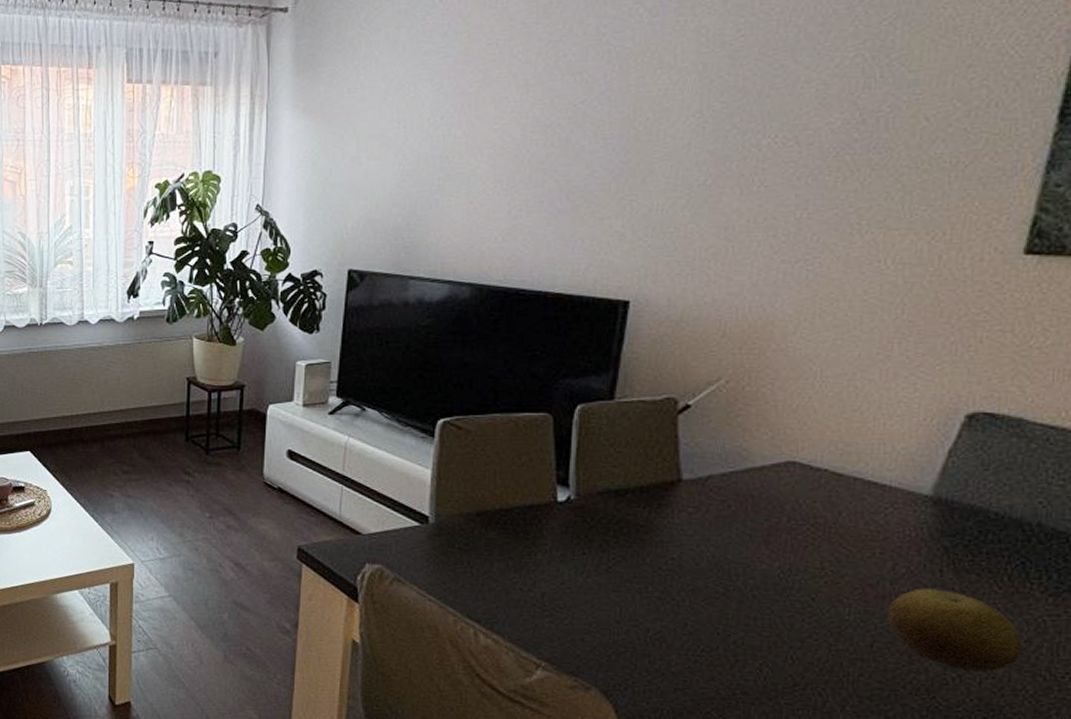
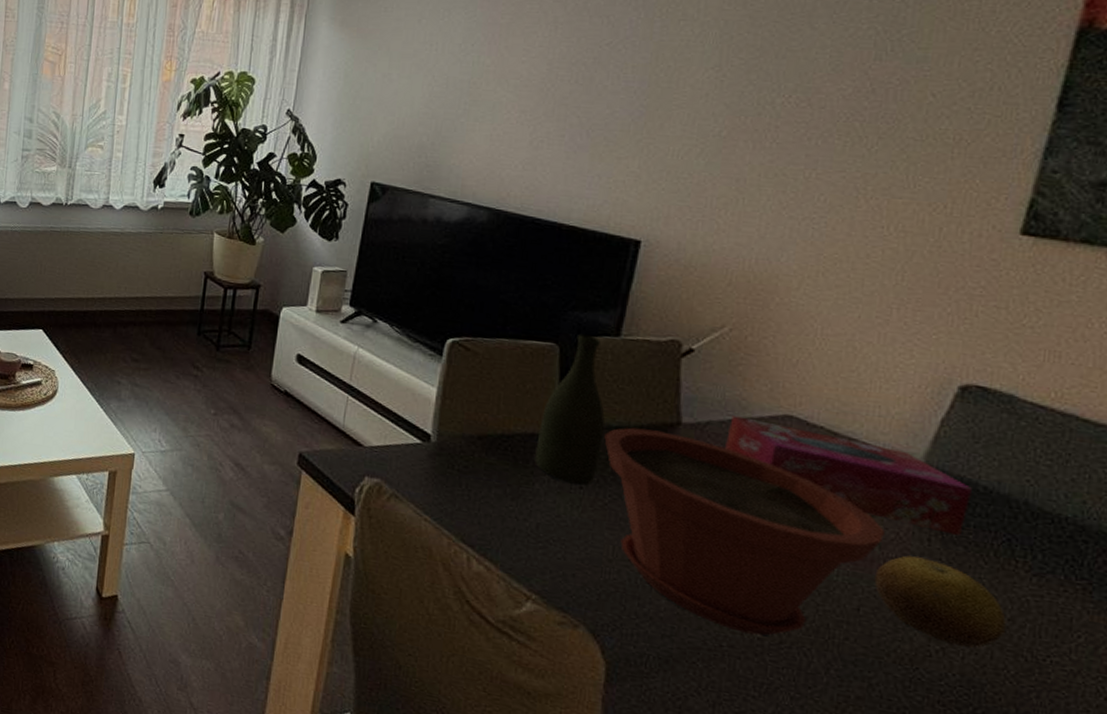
bottle: none [535,401,605,552] -> present [534,334,606,486]
plant pot: none [604,489,895,681] -> present [604,427,885,636]
tissue box: none [728,467,983,564] -> present [725,415,972,536]

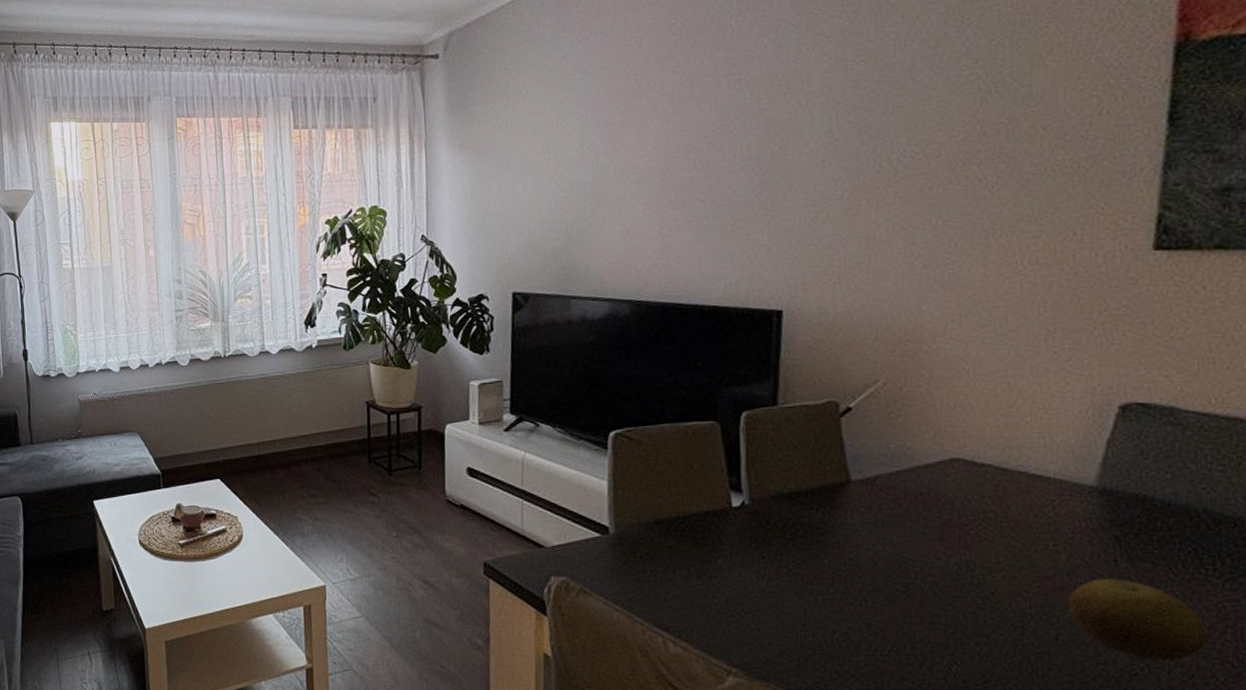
bottle: present [534,334,606,486] -> none [712,408,778,556]
plant pot: present [604,427,885,636] -> none [778,491,1070,678]
tissue box: present [725,415,972,536] -> none [898,466,1150,552]

